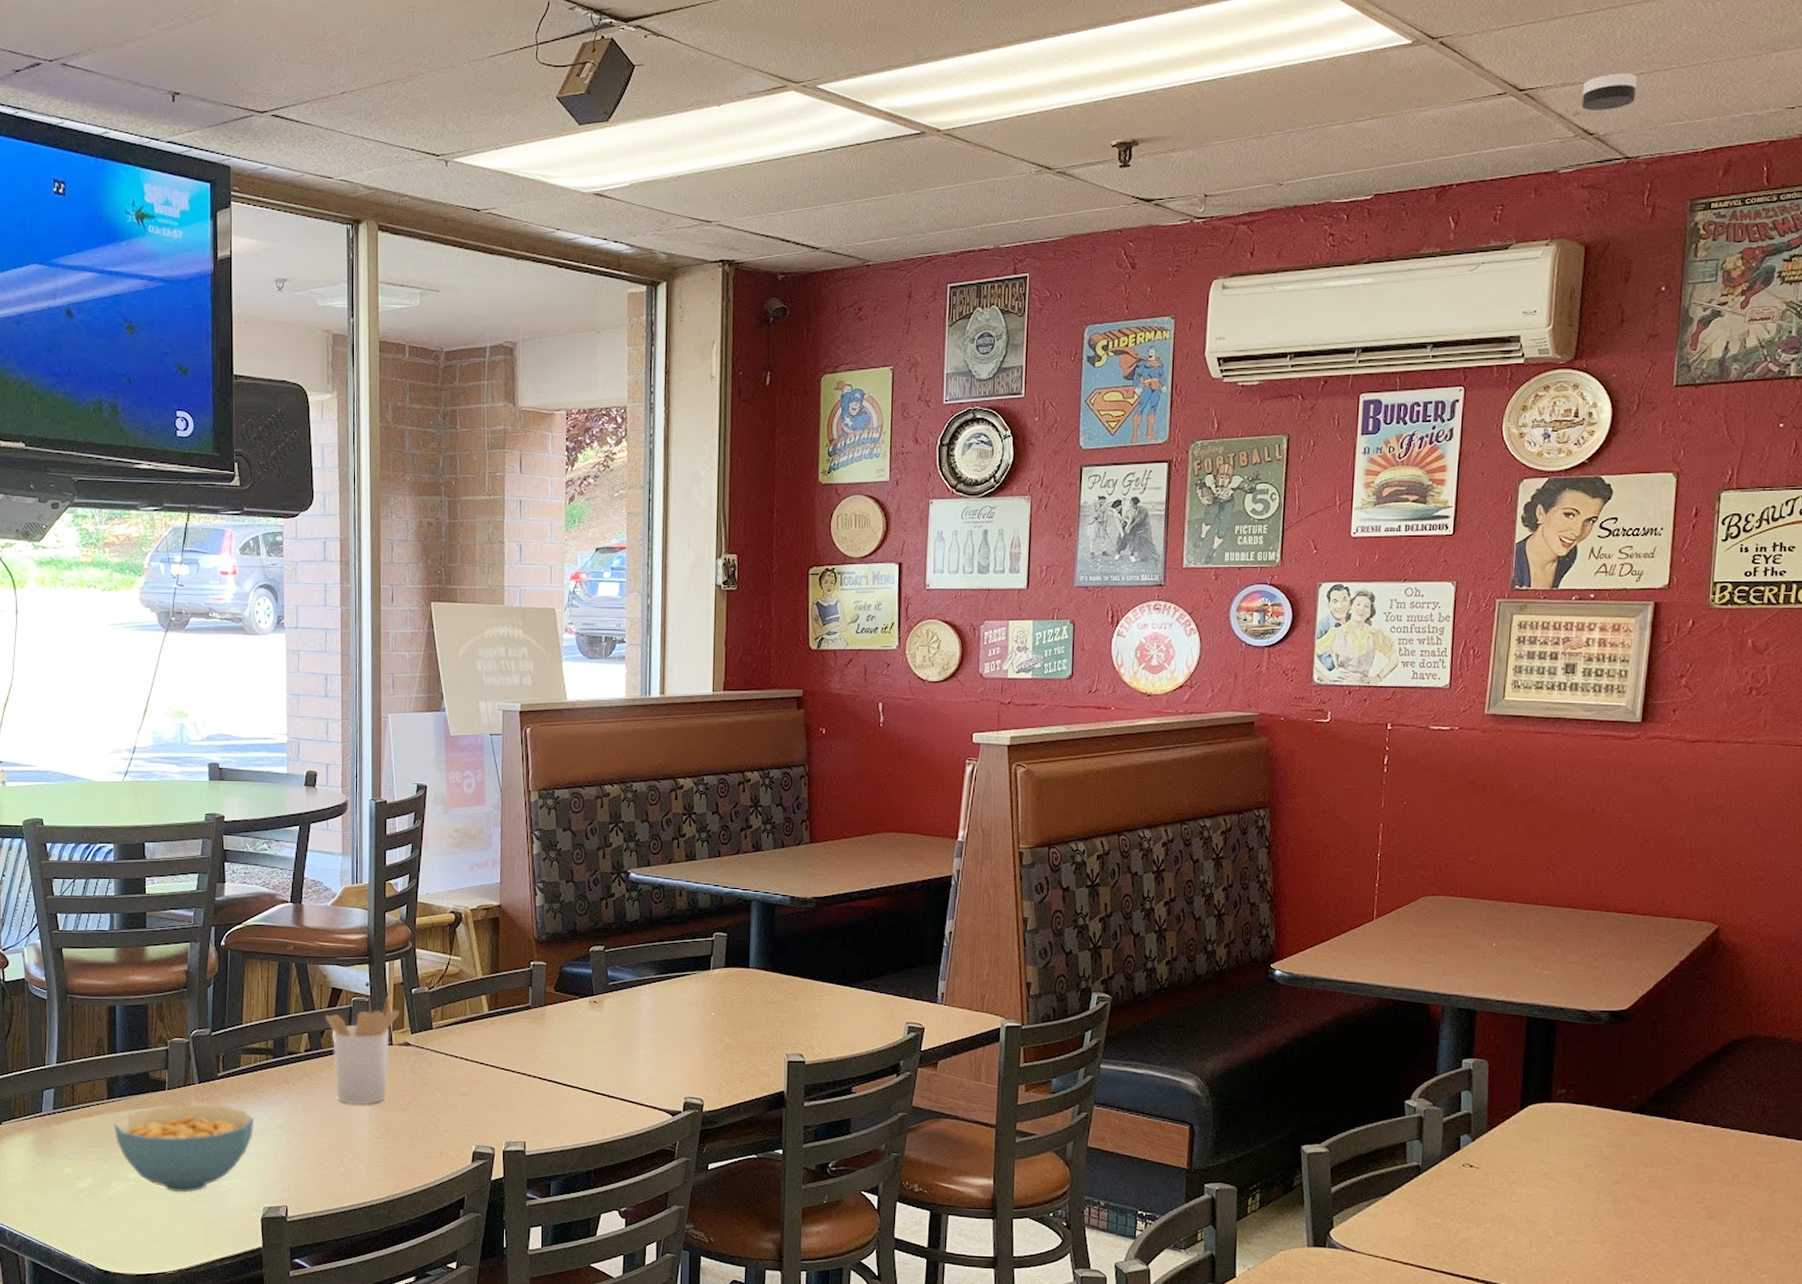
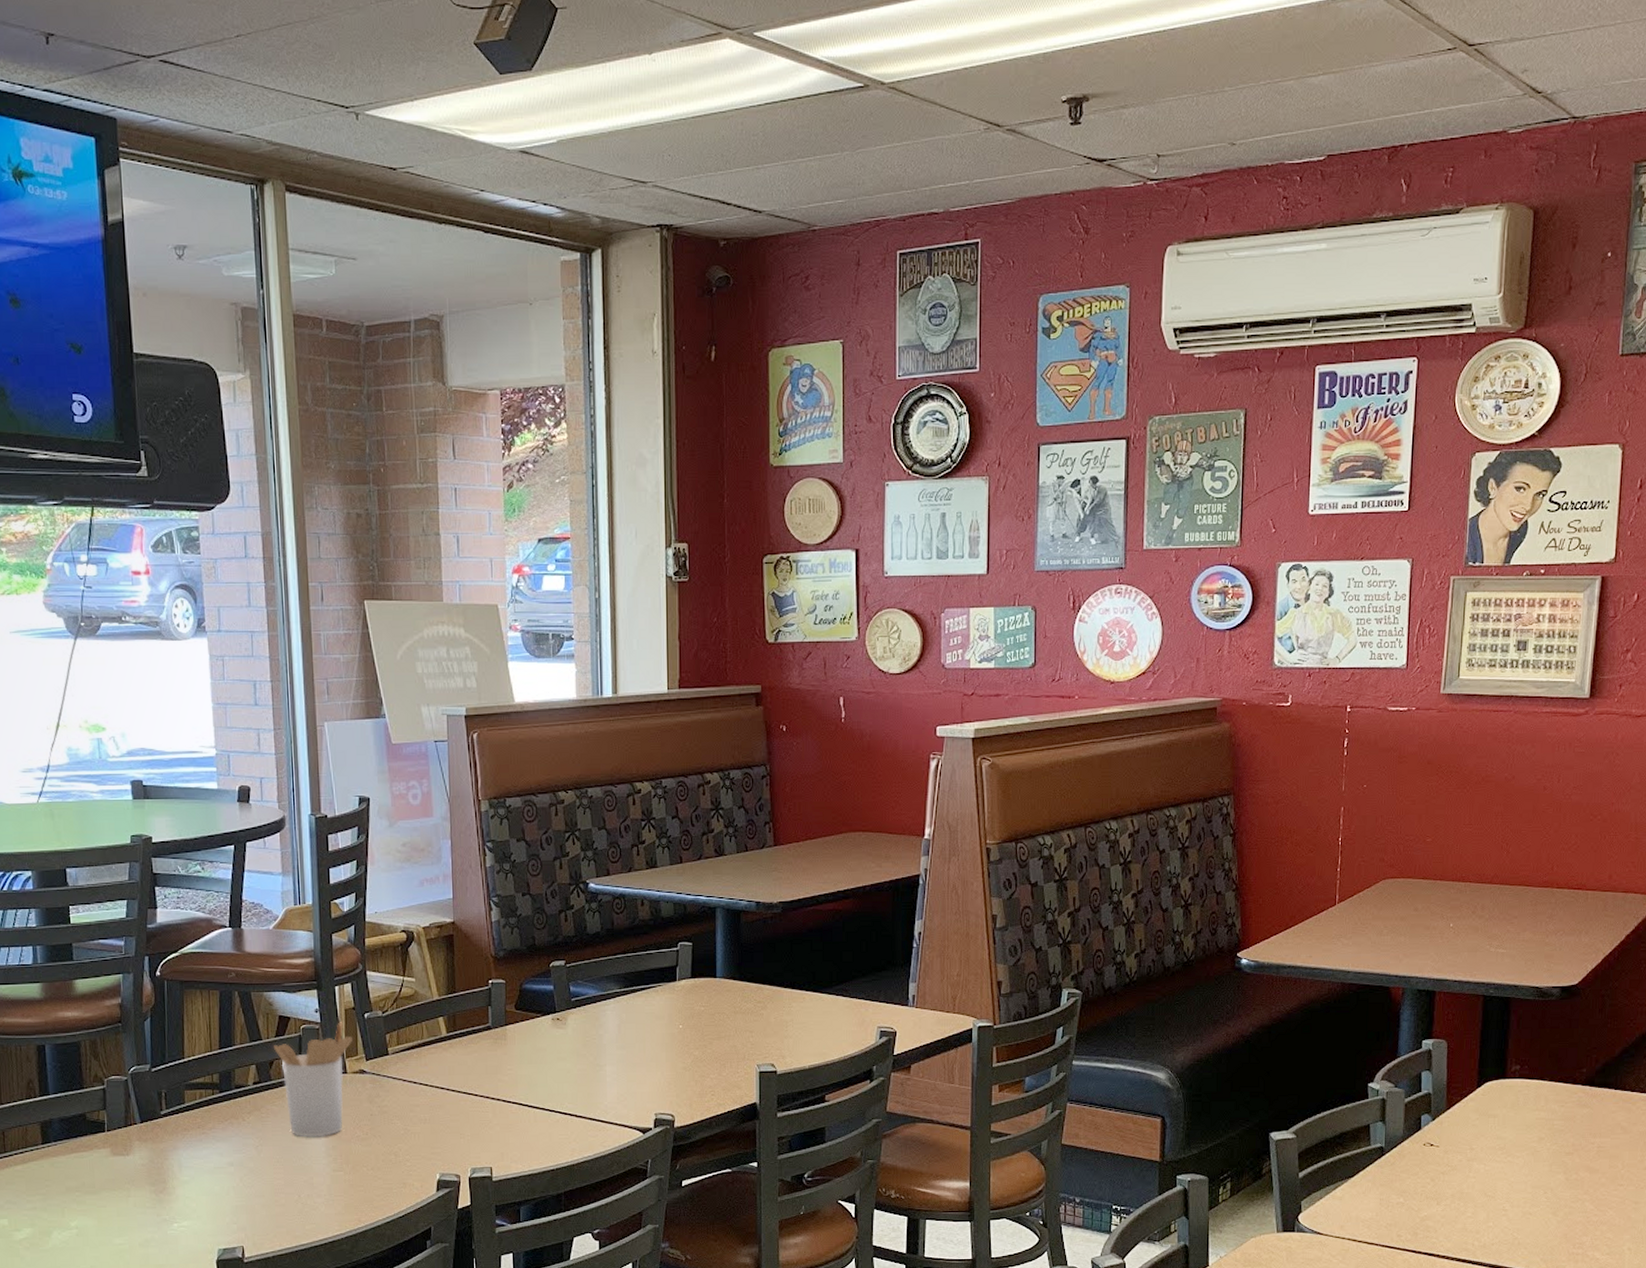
cereal bowl: present [114,1105,255,1193] -> none [51,1146,203,1239]
smoke detector: present [1582,73,1637,110] -> none [1530,28,1583,67]

